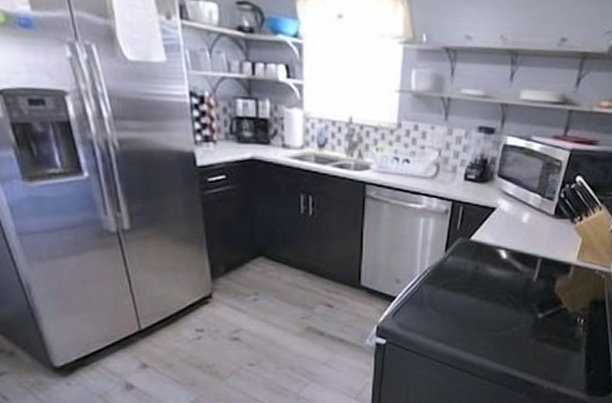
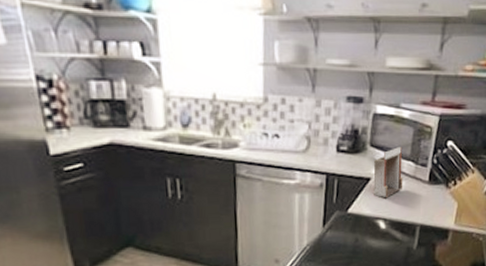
cereal box: none [498,178,529,229] -> present [373,146,403,198]

